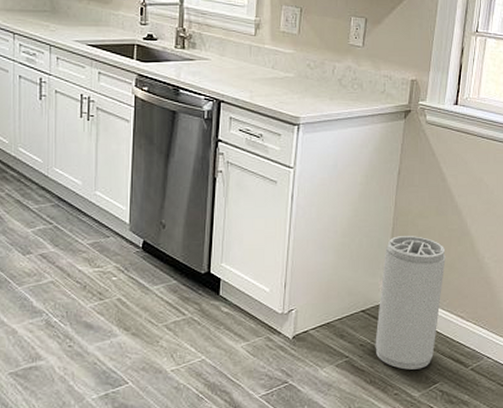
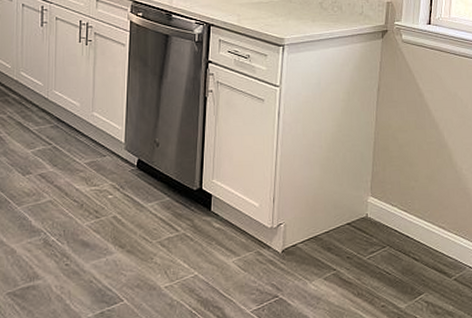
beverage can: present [375,236,446,370] -> none [361,149,426,282]

